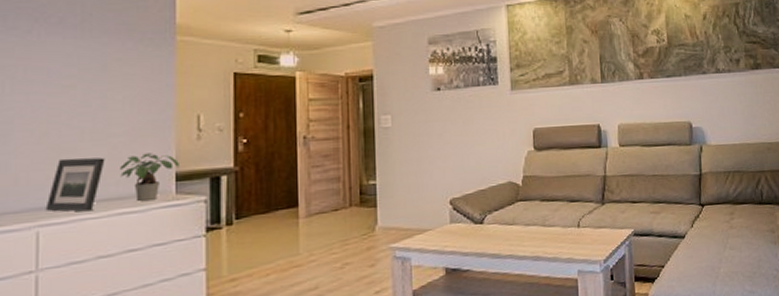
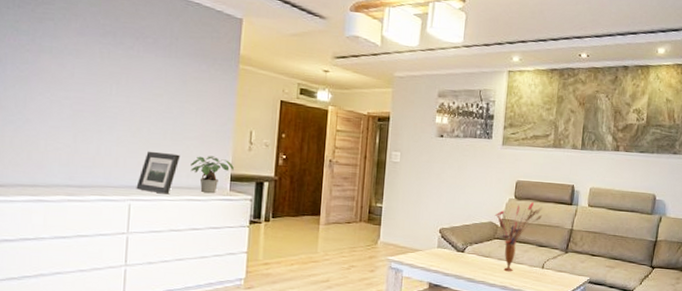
bouquet: none [513,151,569,239] -> present [494,202,543,272]

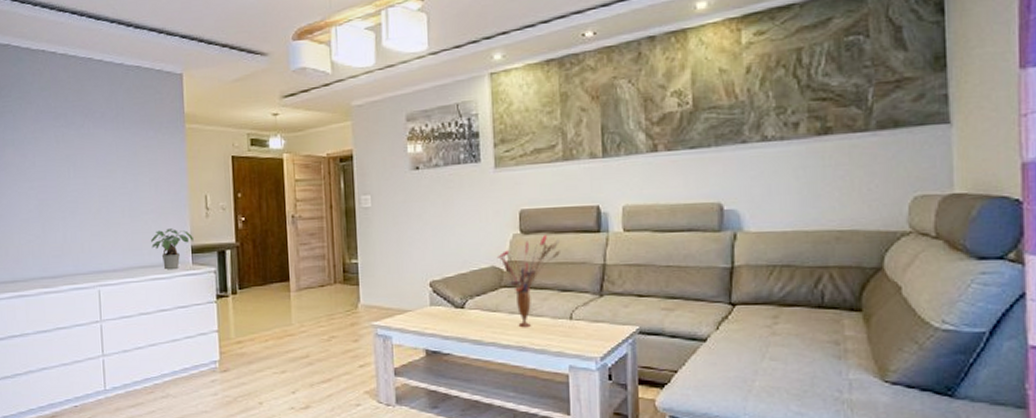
picture frame: present [136,151,180,194] -> none [103,231,140,276]

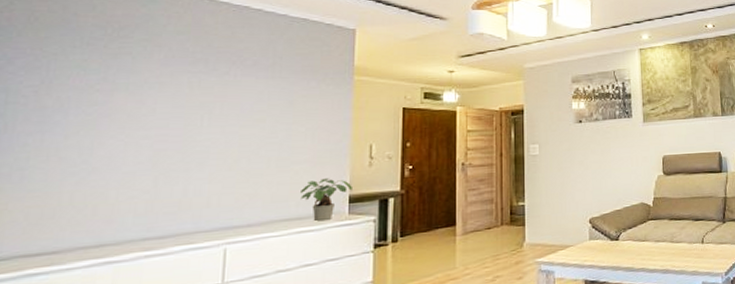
bouquet: present [496,235,560,328] -> none [645,176,693,254]

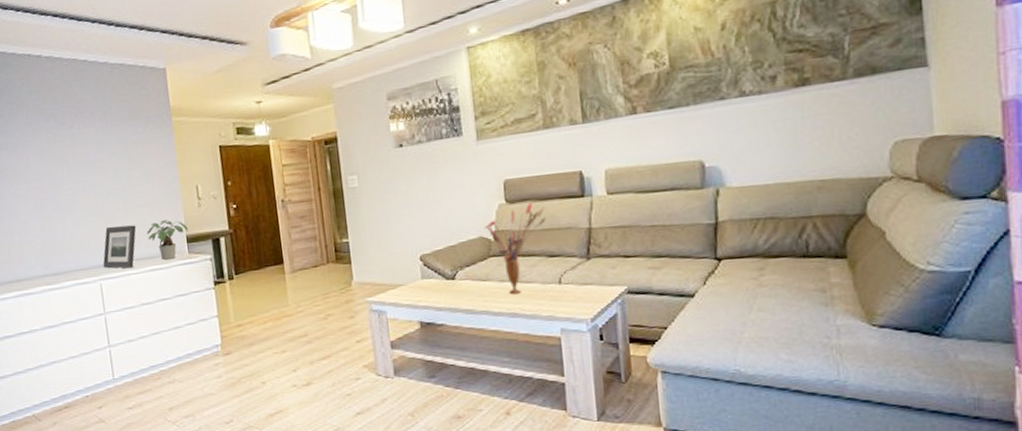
picture frame: none [233,182,288,231] -> present [103,225,136,269]
bouquet: none [645,176,693,254] -> present [483,203,546,295]

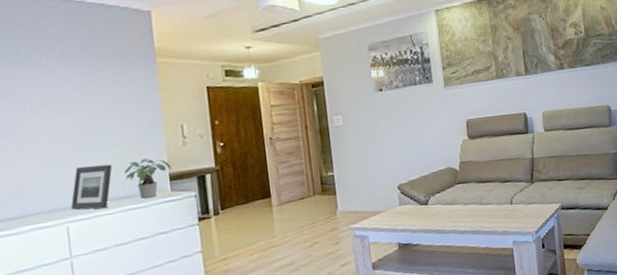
bouquet: present [483,203,546,295] -> none [451,139,500,215]

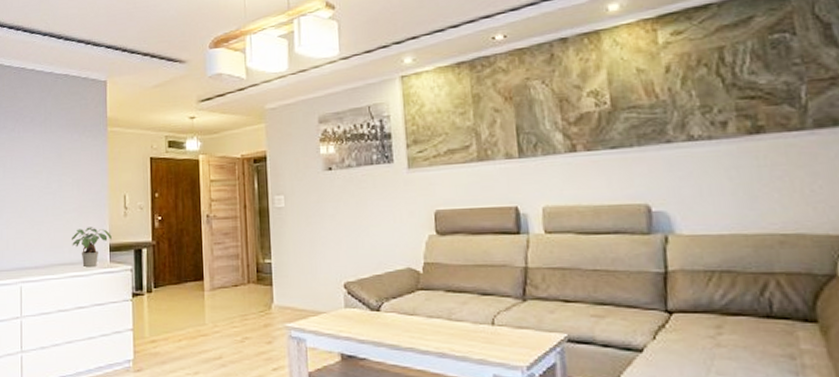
picture frame: present [71,164,112,210] -> none [25,229,62,273]

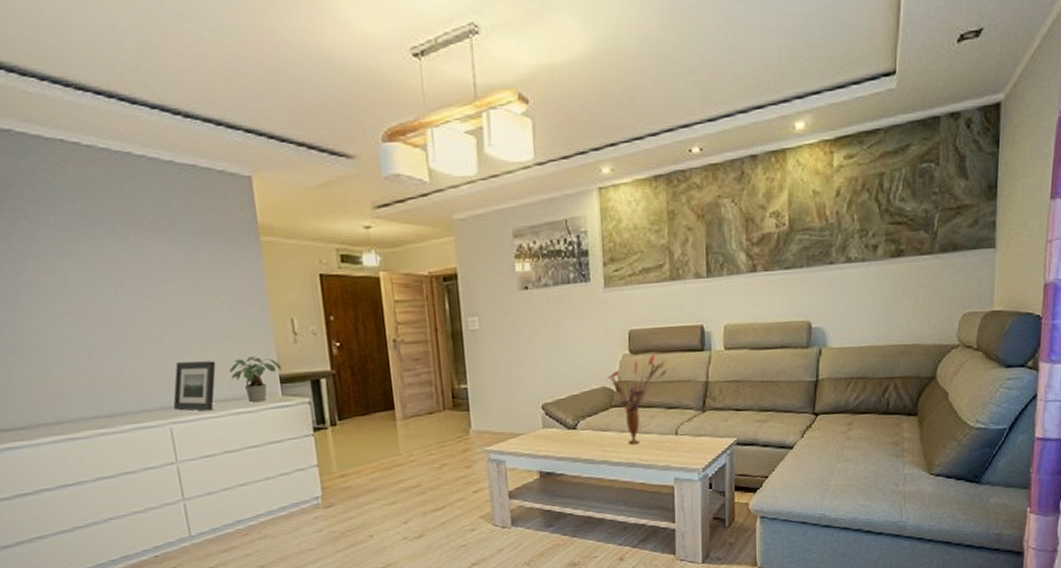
picture frame: none [25,229,62,273] -> present [173,361,216,411]
bouquet: none [412,236,479,333] -> present [607,355,667,445]

